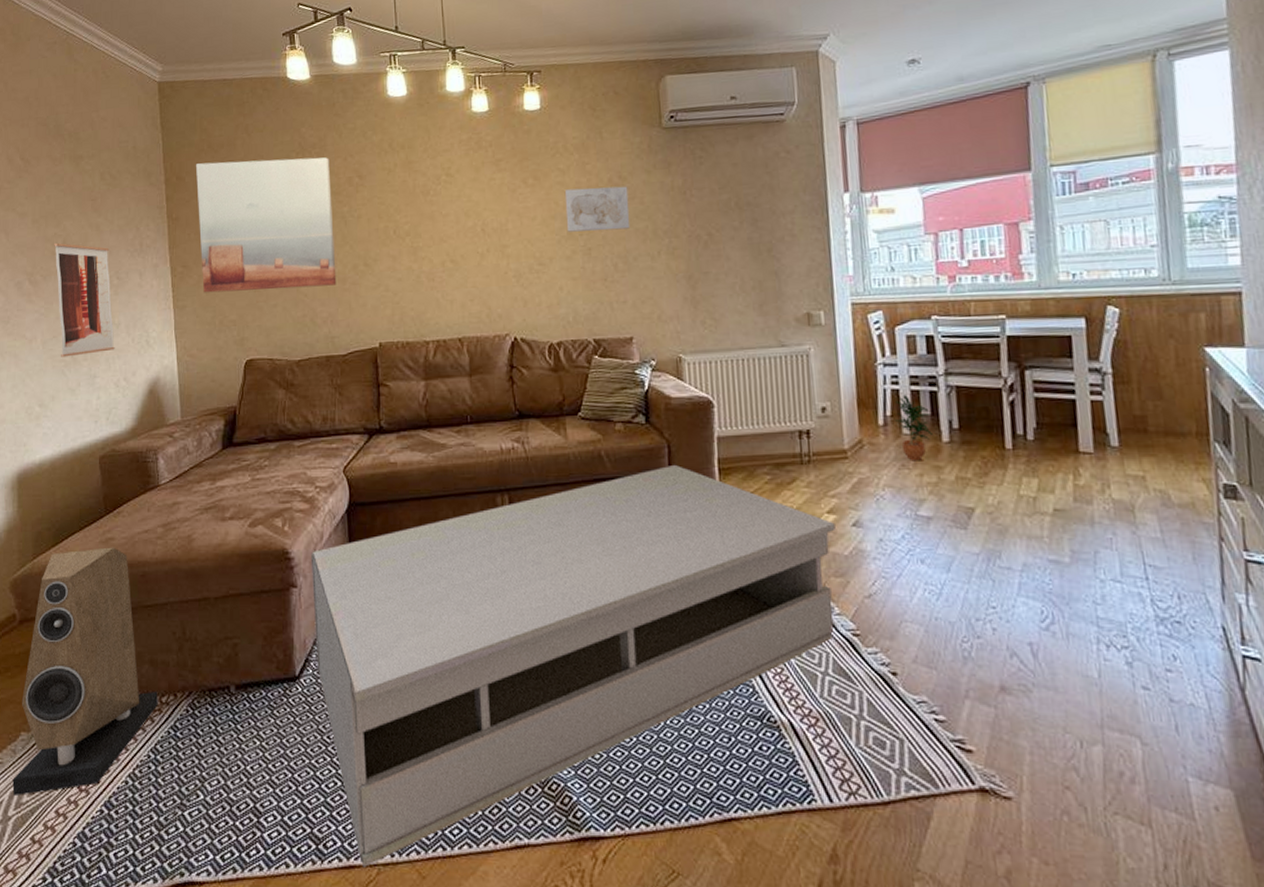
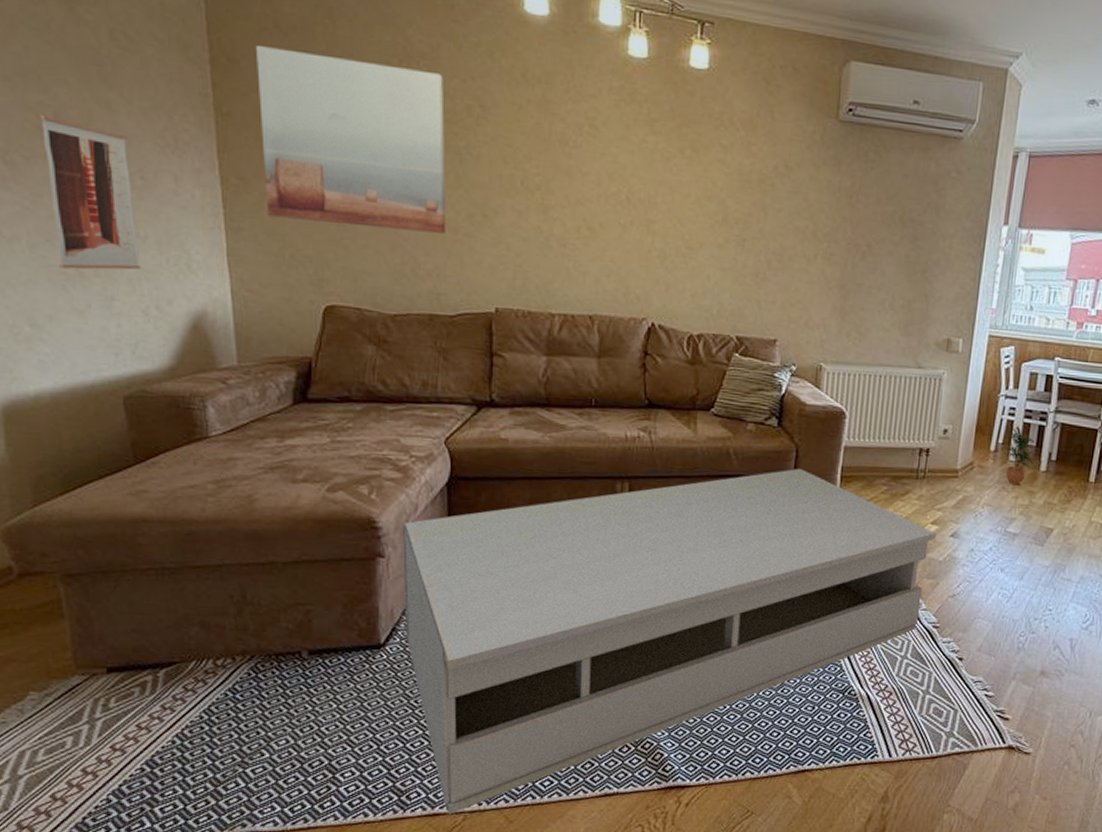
speaker: present [12,547,158,797] -> none [21,500,212,756]
wall art: present [564,186,631,232] -> none [722,169,793,225]

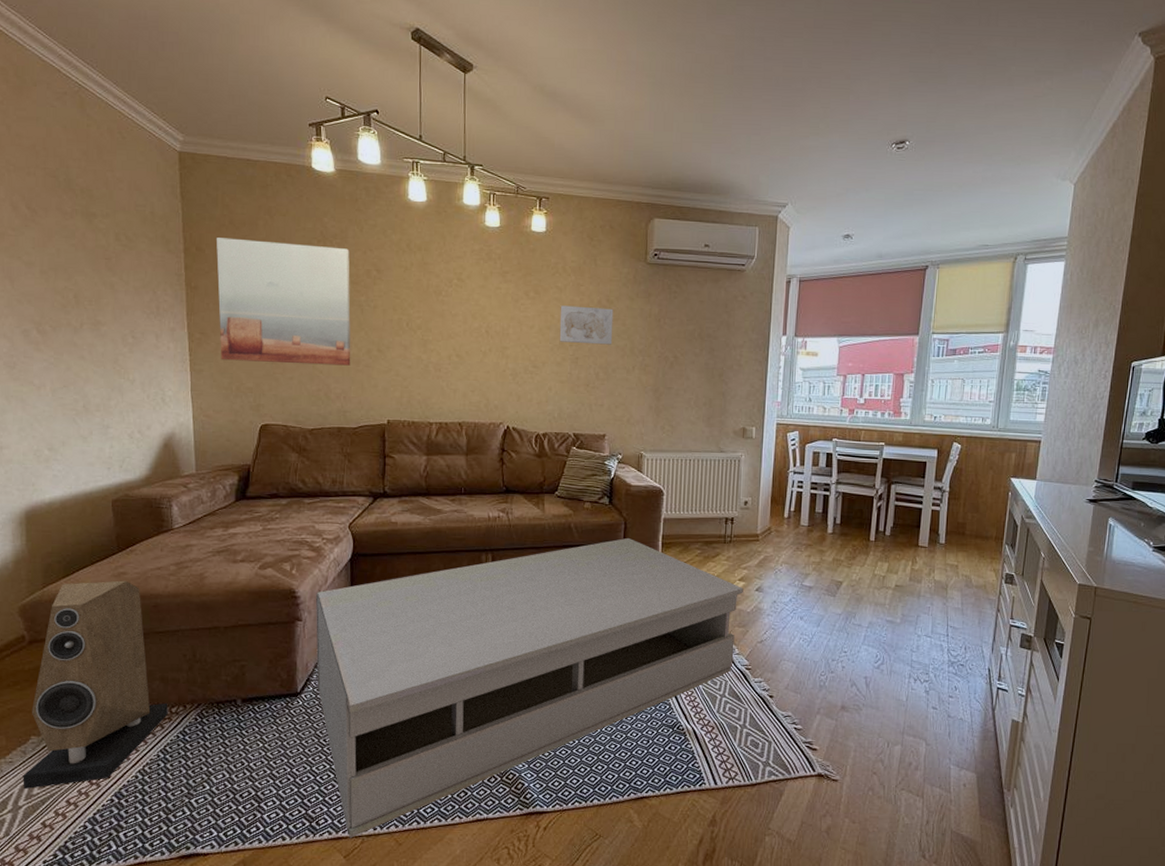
speaker: none [21,500,212,756] -> present [23,580,168,790]
wall art: present [40,114,141,270] -> none [64,296,129,407]
wall art: none [722,169,793,225] -> present [559,305,614,345]
potted plant: present [1003,425,1035,486] -> none [795,495,822,546]

